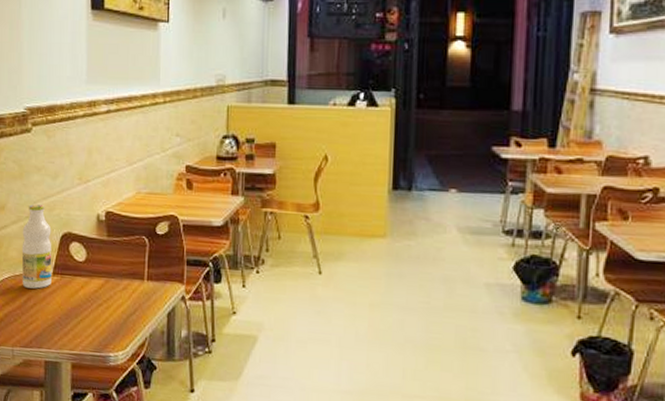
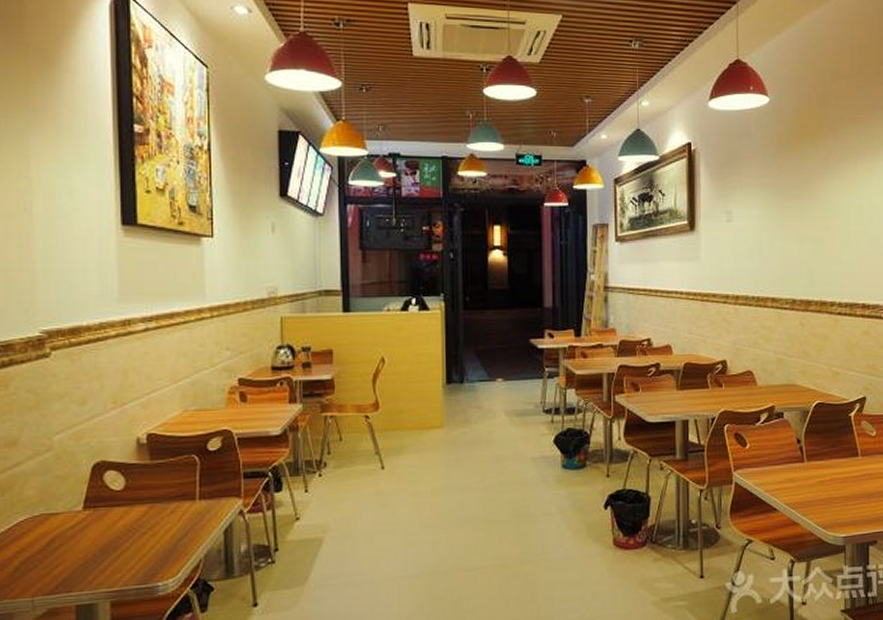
bottle: present [21,203,52,289] -> none [41,434,82,528]

